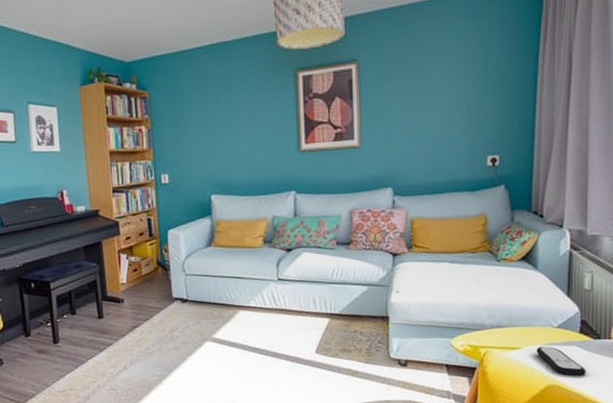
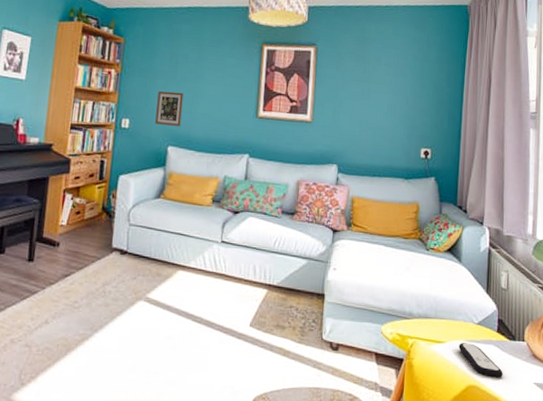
picture frame: none [193,138,220,175] -> present [155,91,184,126]

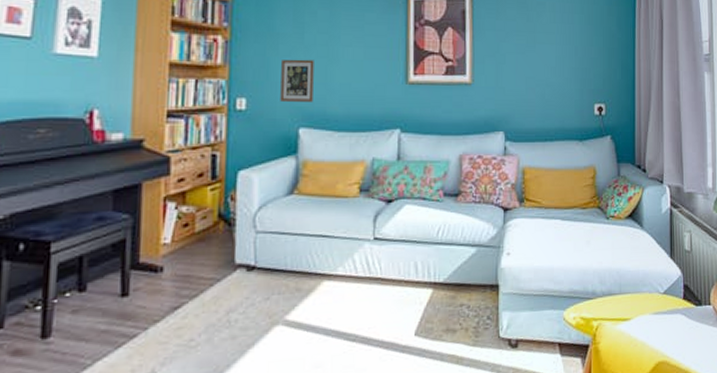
remote control: present [459,343,503,378] -> none [645,316,691,349]

